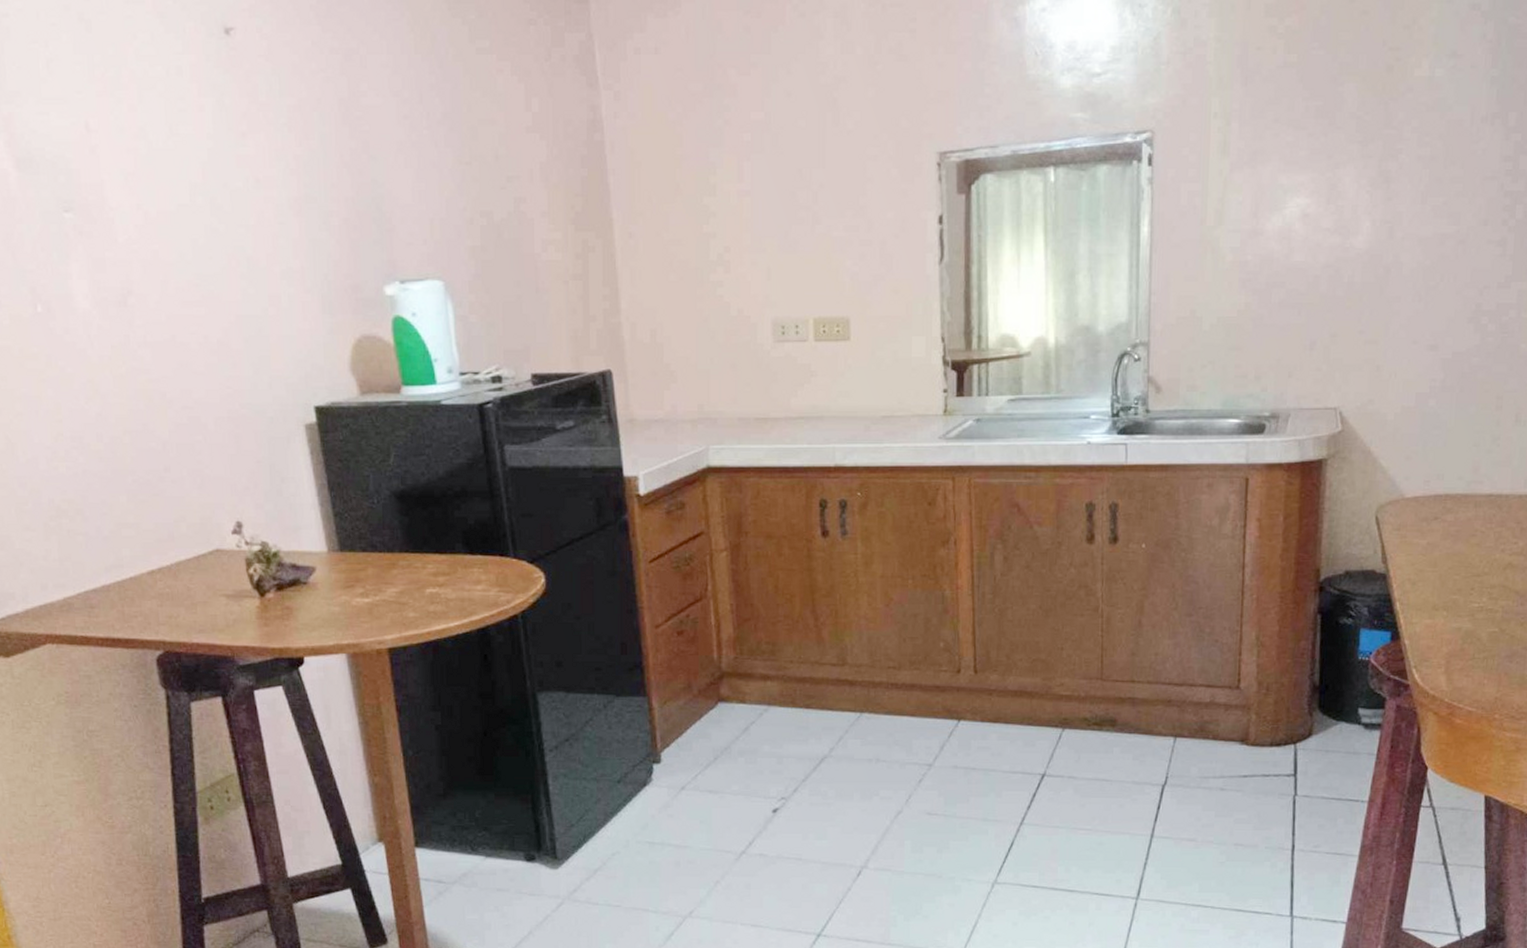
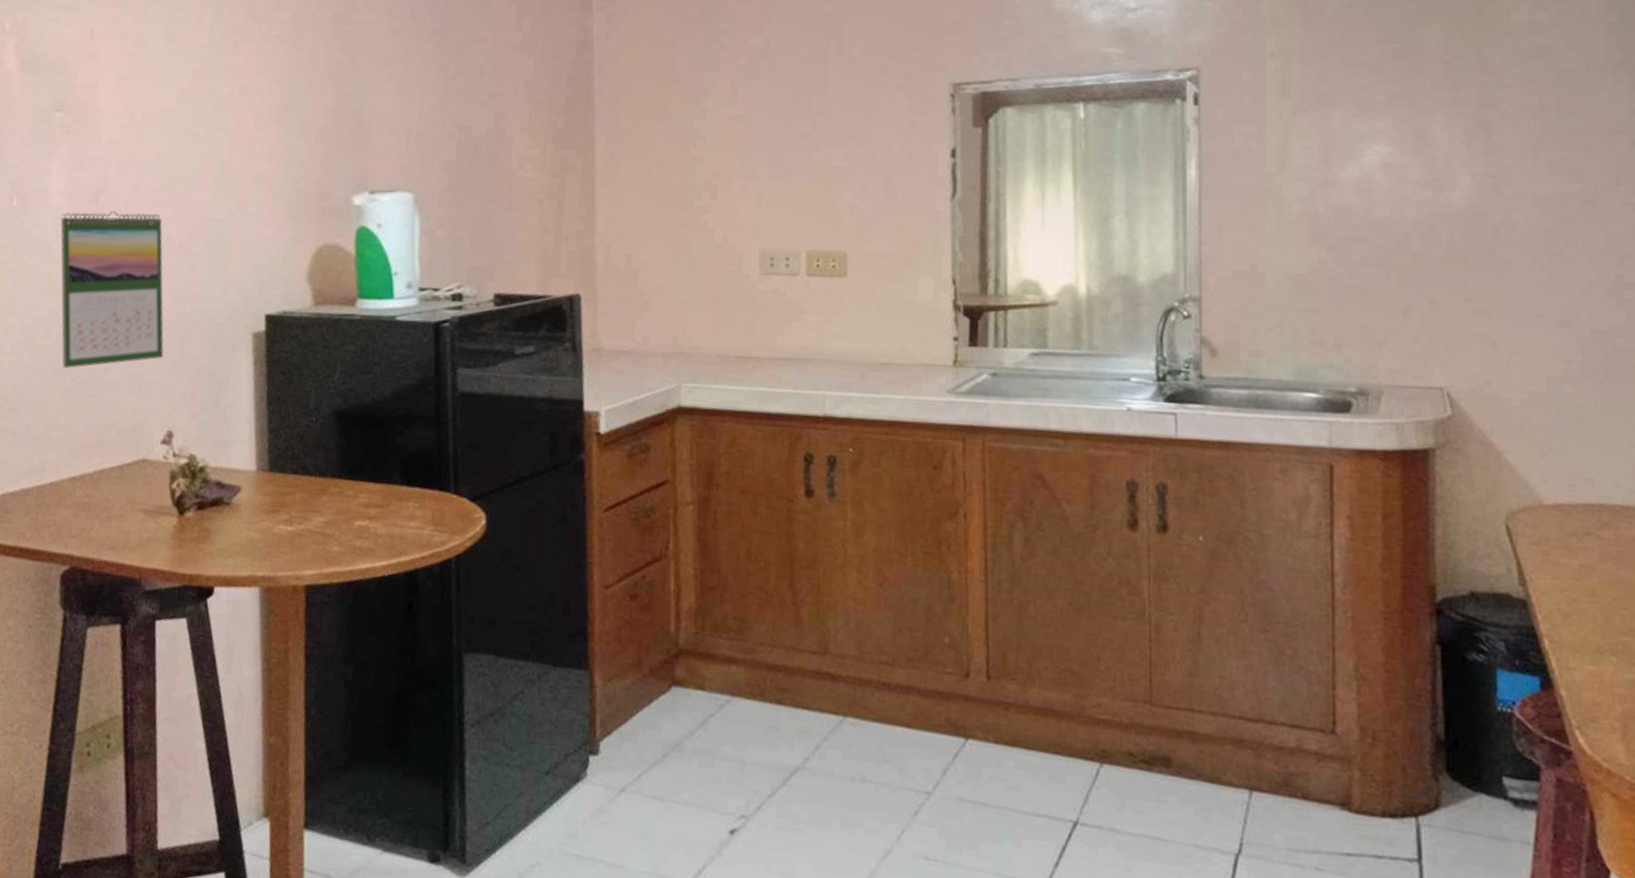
calendar: none [90,313,221,469] -> present [60,211,164,368]

